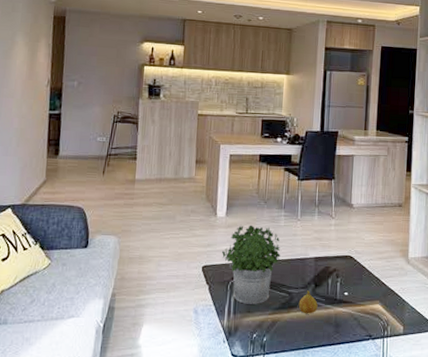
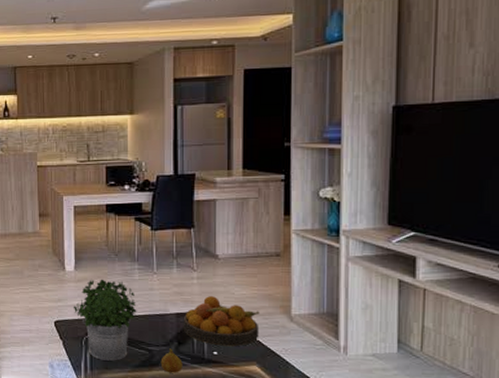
fruit bowl: none [320,241,384,287] -> present [183,296,260,347]

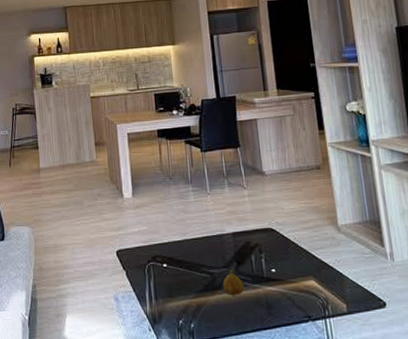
potted plant: present [73,278,137,361] -> none [133,203,196,288]
fruit bowl: present [183,296,260,347] -> none [239,213,312,263]

